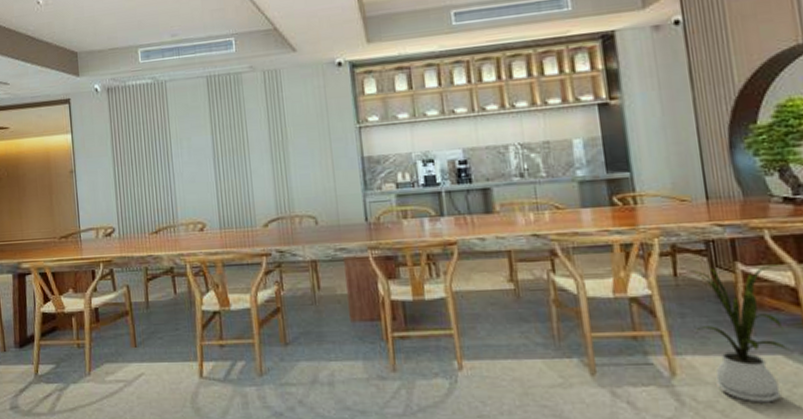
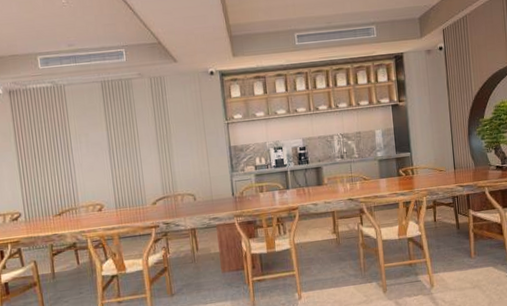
house plant: present [690,264,791,403] -> none [443,209,497,299]

